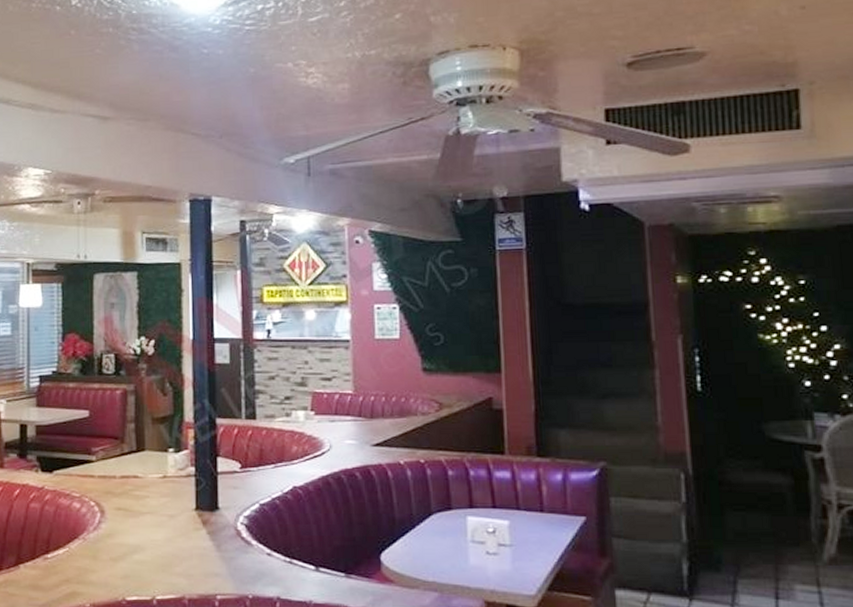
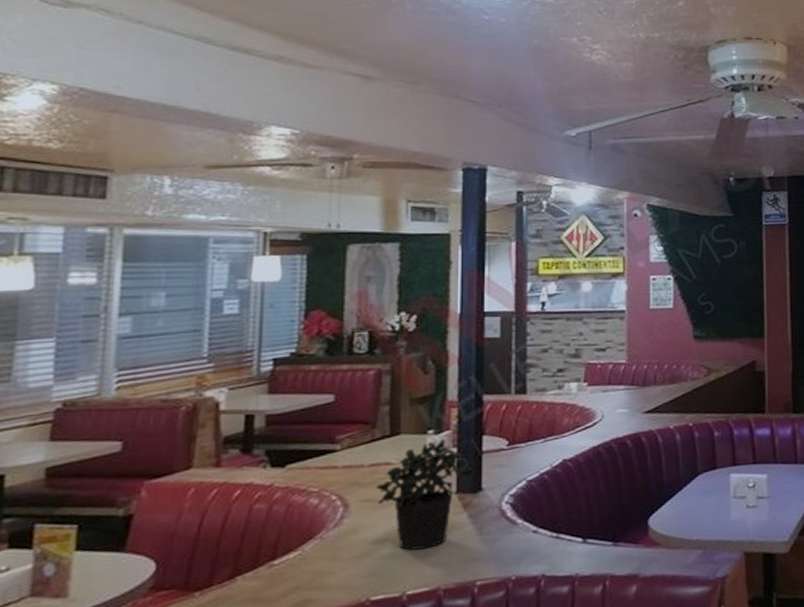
potted plant: none [126,457,211,559] -> present [375,438,474,551]

